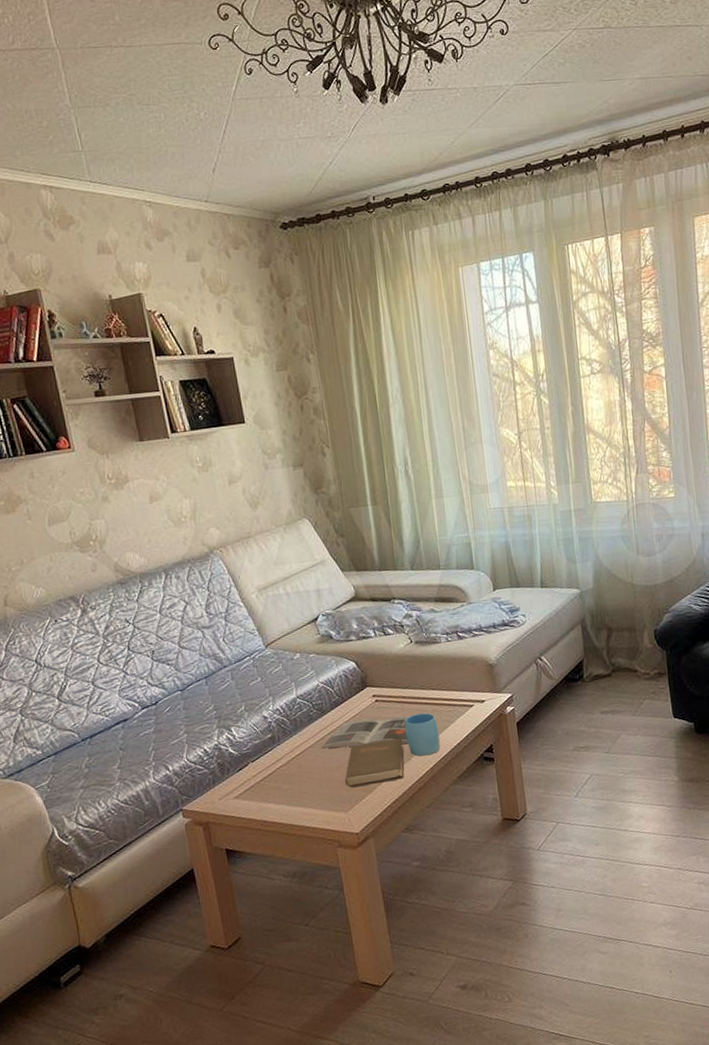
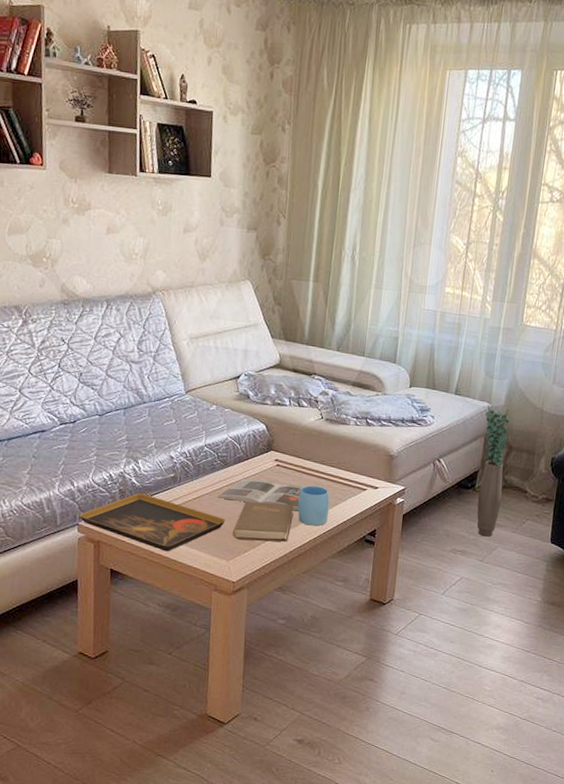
decorative tray: none [181,761,335,818] -> present [79,493,226,552]
vase: none [576,590,615,727] -> present [476,404,510,537]

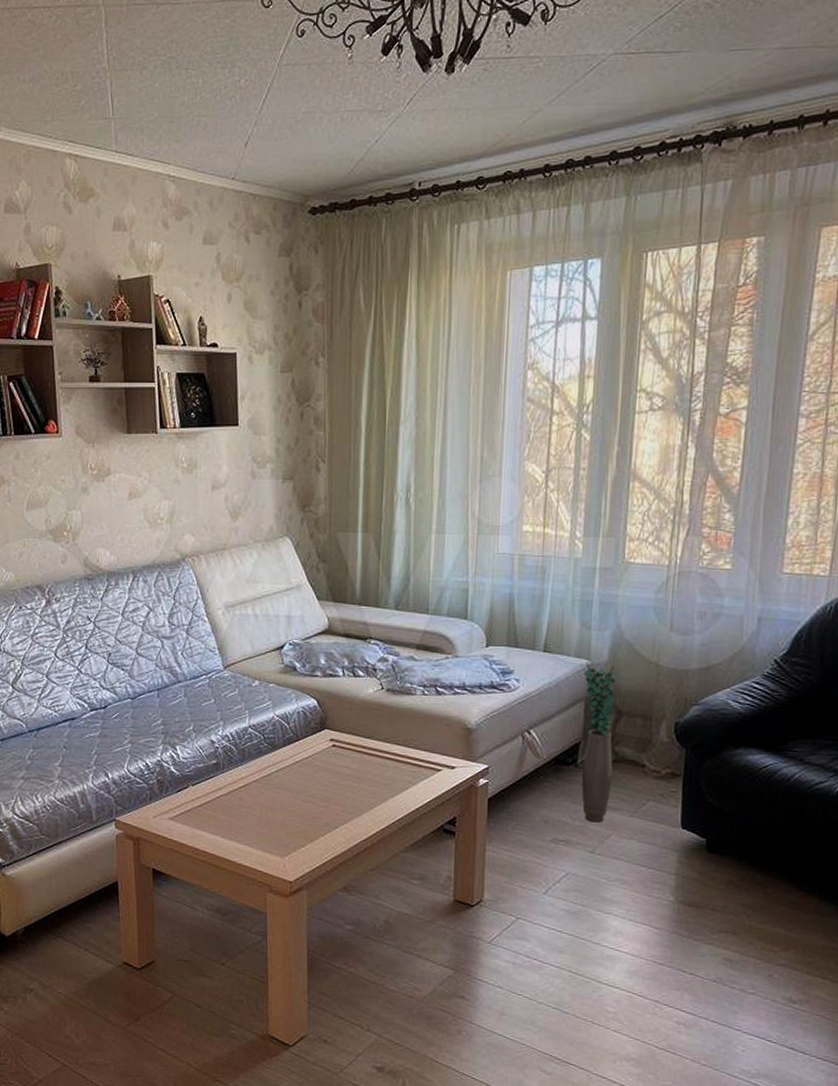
decorative tray: present [79,493,226,552] -> none [116,783,277,849]
magazine: present [218,478,305,512] -> none [267,762,367,799]
book: present [233,502,294,542] -> none [286,789,356,835]
mug: present [297,485,330,526] -> none [360,768,399,815]

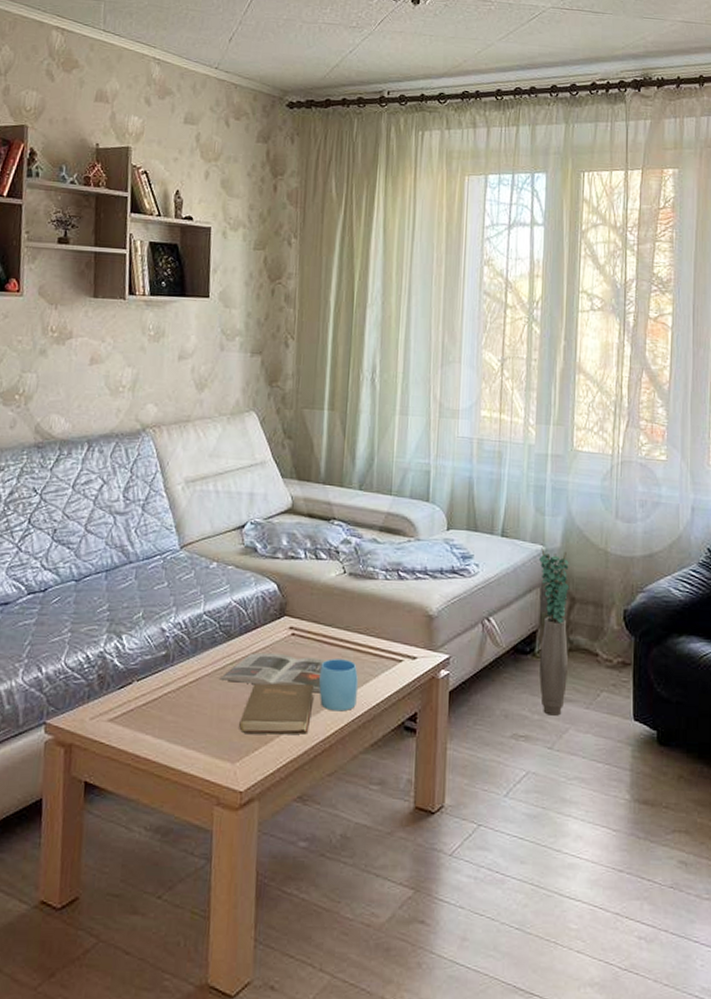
magazine: none [267,762,367,799] -> present [221,653,327,693]
book: none [286,789,356,835] -> present [239,683,315,735]
mug: none [360,768,399,815] -> present [319,659,359,712]

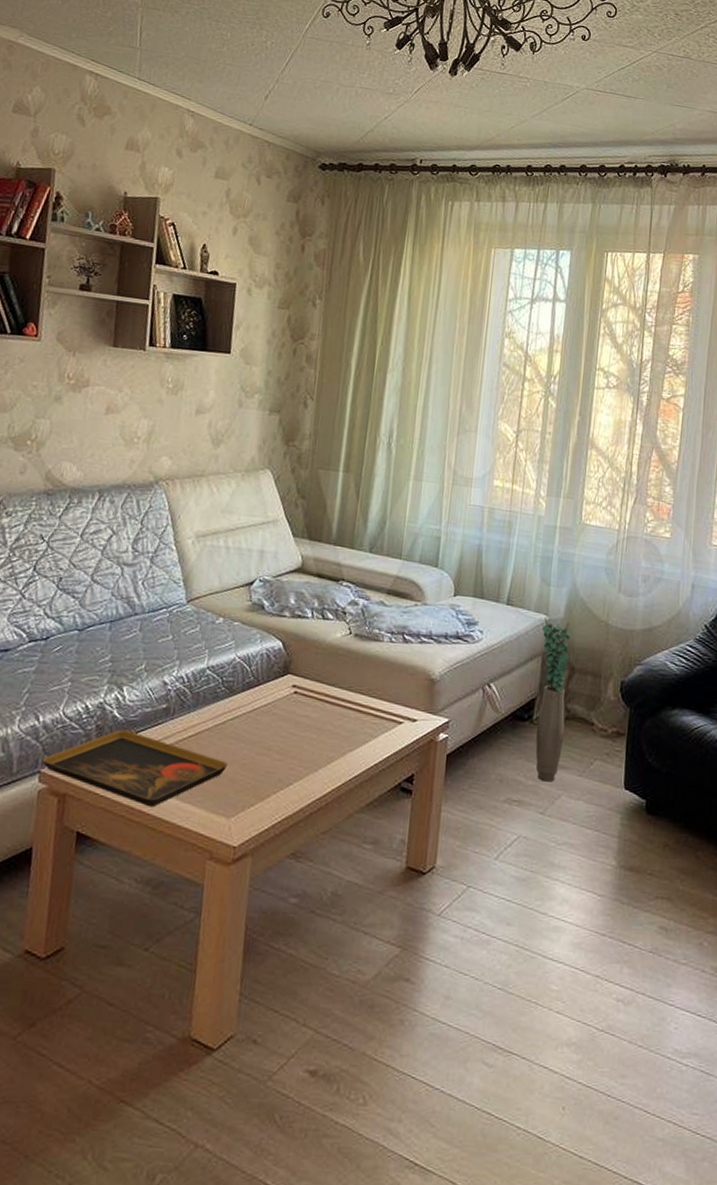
decorative tray: none [47,677,230,755] -> present [42,729,228,808]
magazine: present [221,653,327,693] -> none [220,709,328,752]
book: present [239,683,315,735] -> none [236,740,314,792]
mug: present [319,659,359,712] -> none [318,718,358,771]

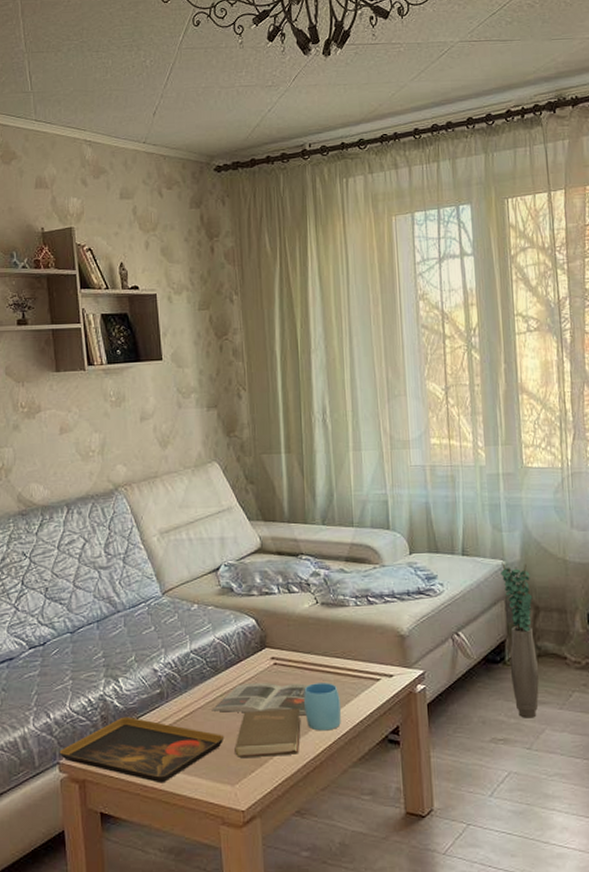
magazine: none [220,709,328,752] -> present [213,683,309,716]
book: none [236,740,314,792] -> present [235,707,301,759]
mug: none [318,718,358,771] -> present [304,683,342,731]

